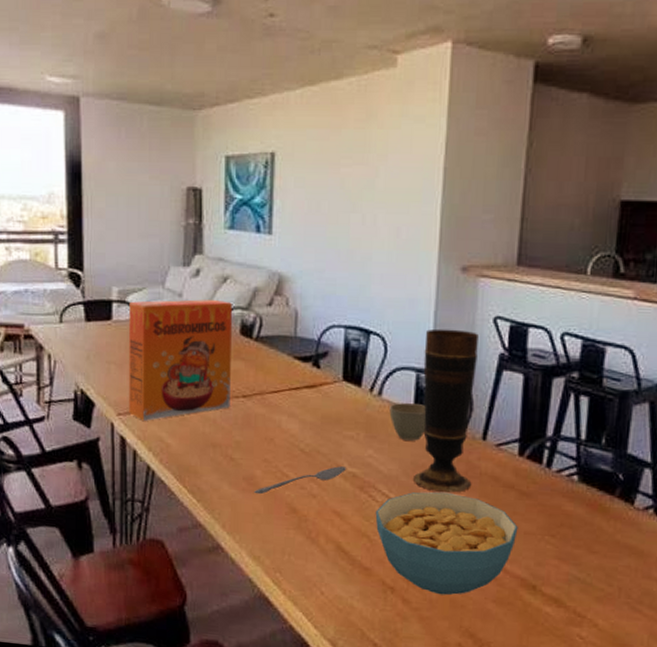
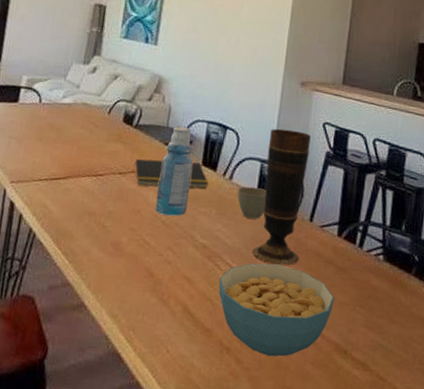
cereal box: present [129,299,232,421] -> none [21,88,119,189]
spoon: present [254,466,346,495] -> none [119,237,198,259]
notepad: none [259,377,353,409] -> present [133,158,209,189]
bottle: none [291,334,332,443] -> present [155,126,193,216]

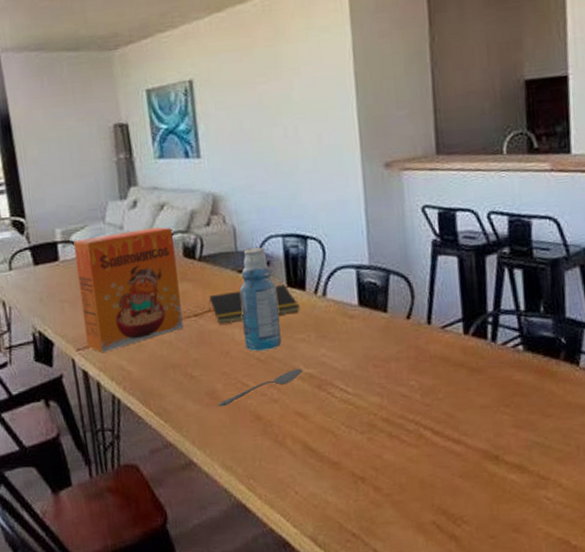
cereal box: none [21,88,119,189] -> present [73,227,184,352]
spoon: none [119,237,198,259] -> present [218,369,302,407]
cereal bowl: present [218,263,335,357] -> none [336,379,474,478]
cup: present [237,186,267,219] -> none [335,298,373,335]
vase: present [253,128,311,265] -> none [360,223,424,380]

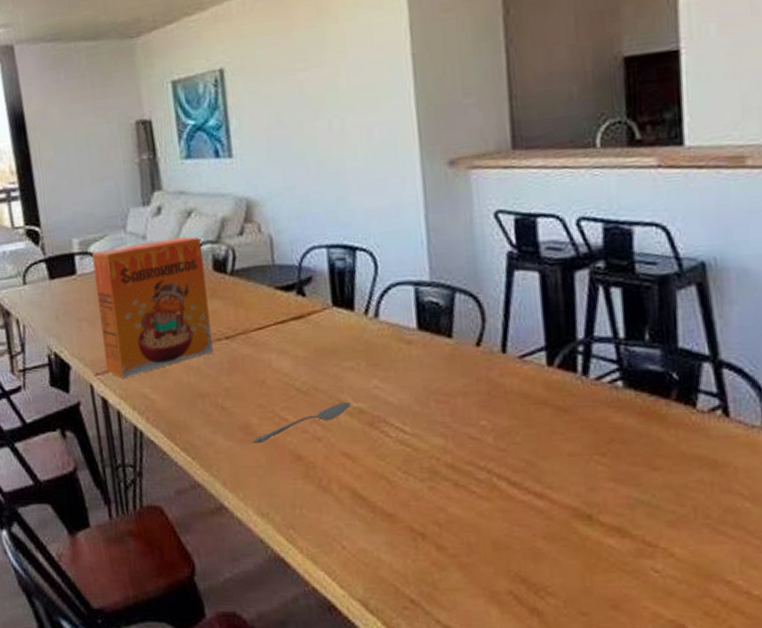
notepad: present [208,285,300,324] -> none [241,304,348,349]
bottle: present [239,246,282,351] -> none [277,259,326,380]

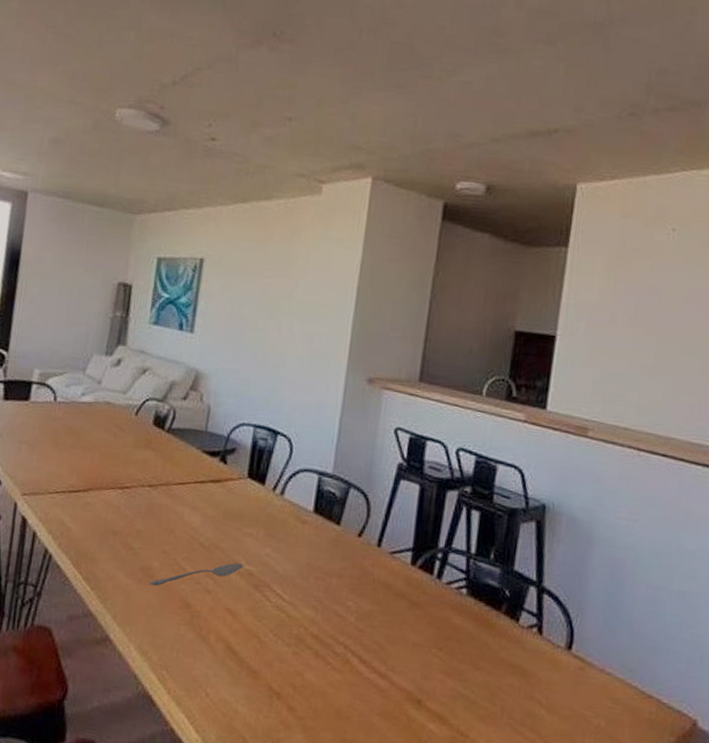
cereal box: present [92,237,213,378] -> none [34,384,148,503]

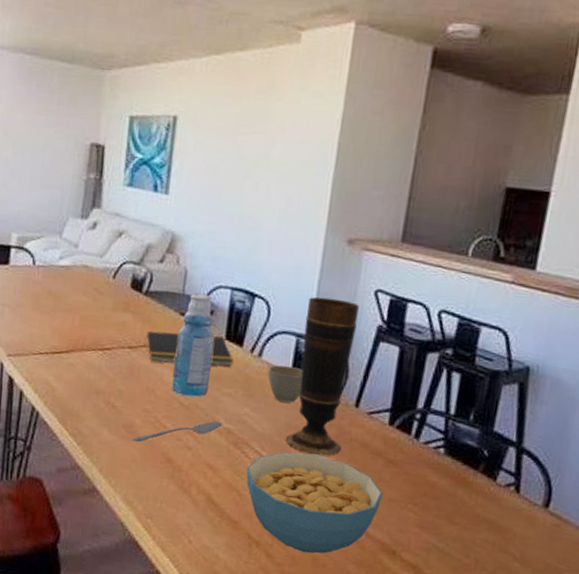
notepad: none [165,468,255,506] -> present [144,331,234,367]
bottle: none [192,430,237,538] -> present [172,292,215,397]
cereal bowl: none [267,594,407,705] -> present [246,452,383,554]
cup: none [290,503,325,543] -> present [268,365,303,403]
vase: none [308,434,380,598] -> present [286,296,359,456]

